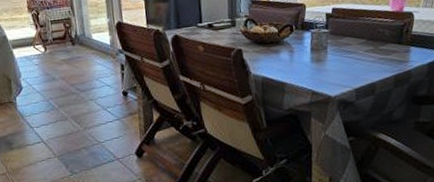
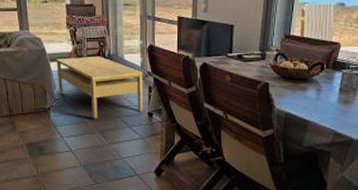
coffee table: none [19,37,117,105] -> present [56,55,144,119]

